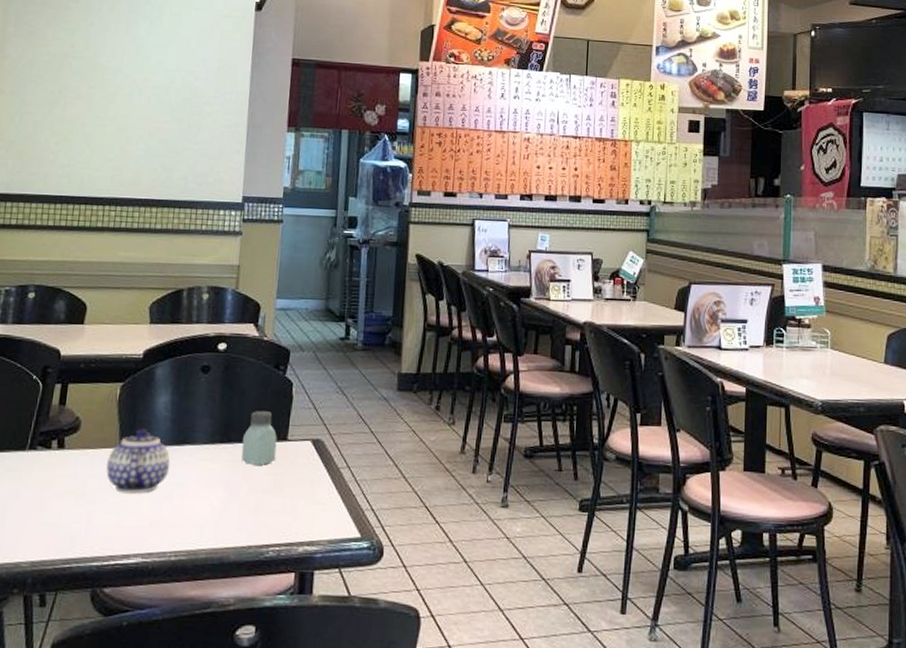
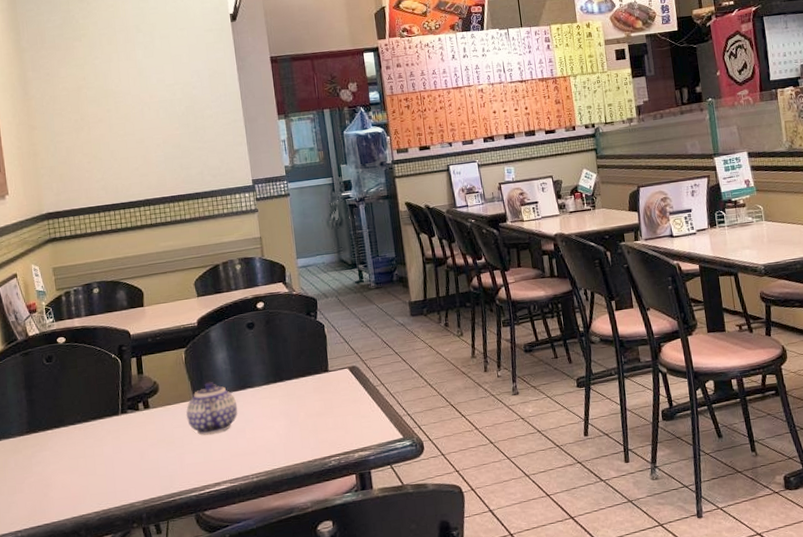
saltshaker: present [241,411,278,465] -> none [291,351,322,396]

